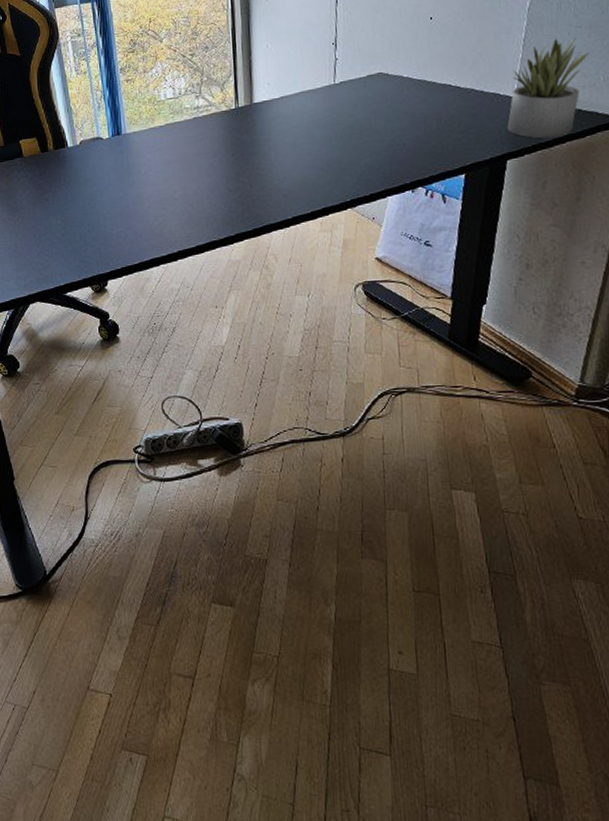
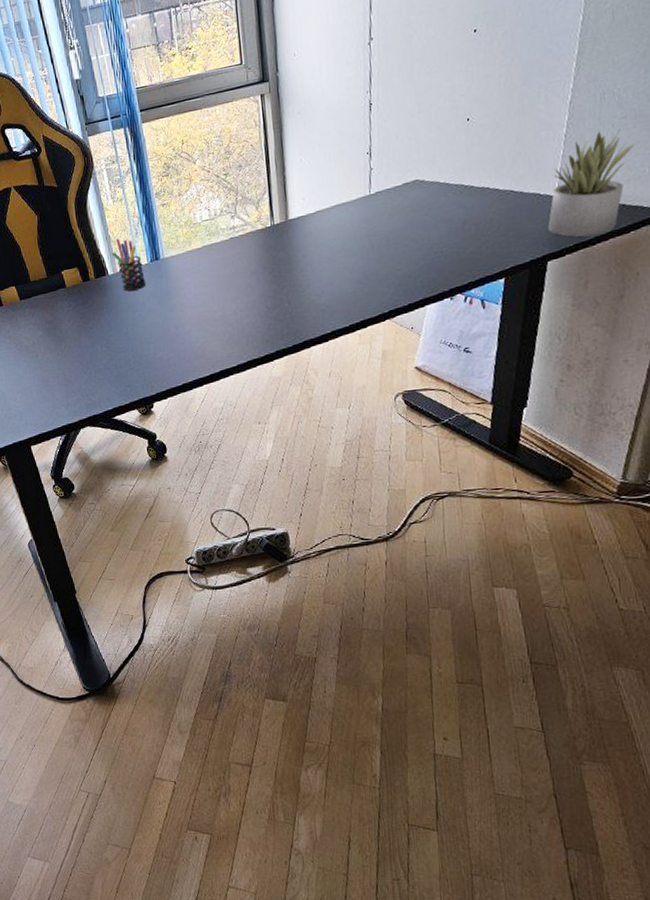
pen holder: none [73,110,106,165] -> present [112,238,146,291]

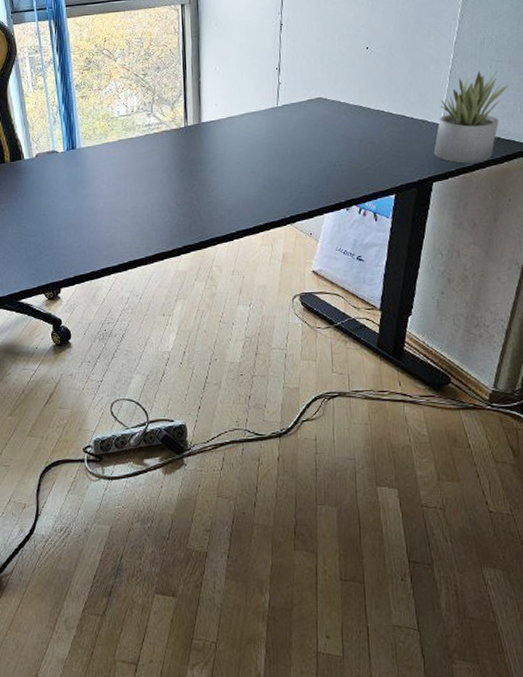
pen holder: present [112,238,146,291] -> none [29,124,60,177]

